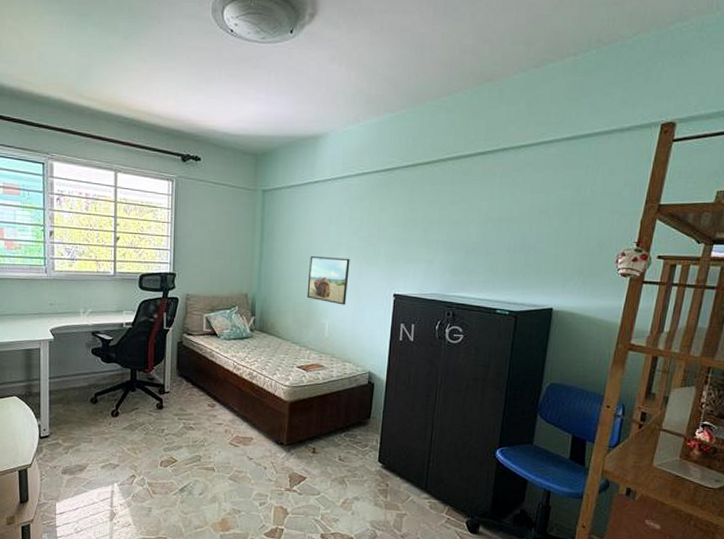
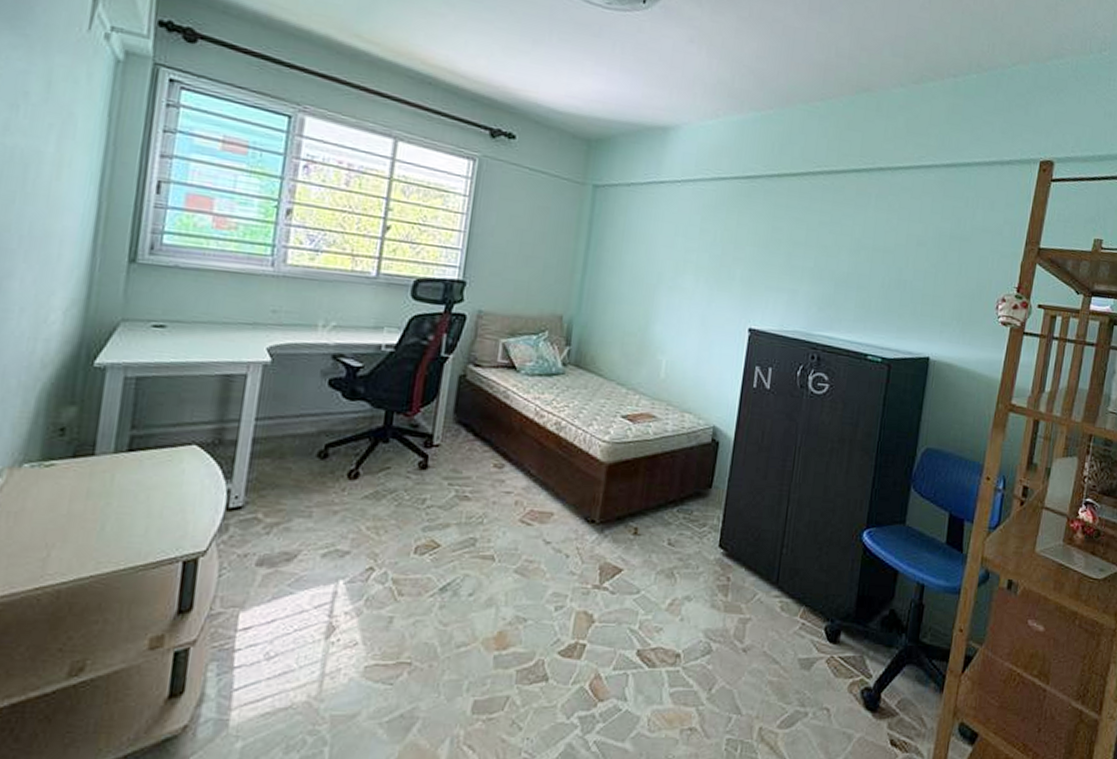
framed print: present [307,256,350,305] -> none [640,273,698,339]

